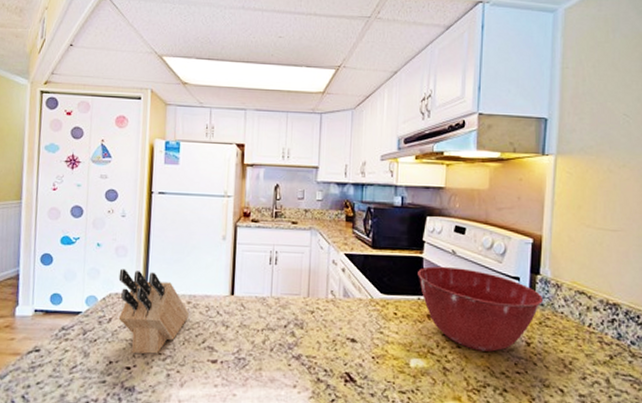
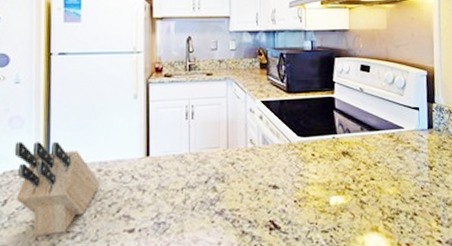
mixing bowl: present [418,266,543,352] -> none [331,104,439,181]

